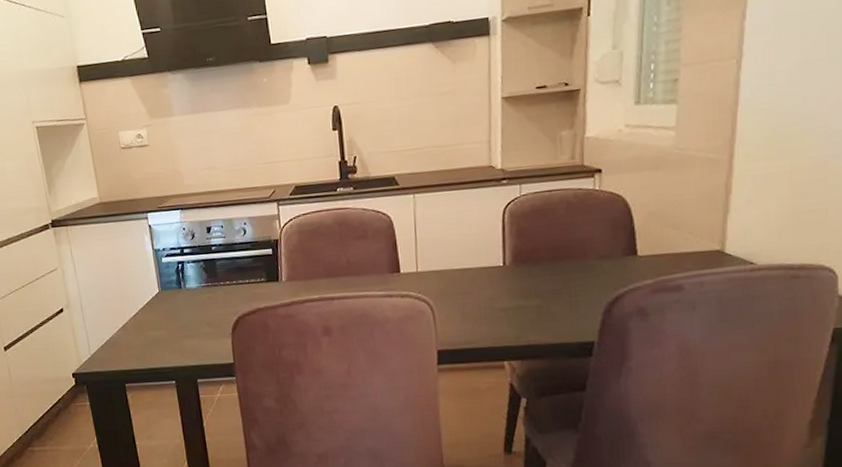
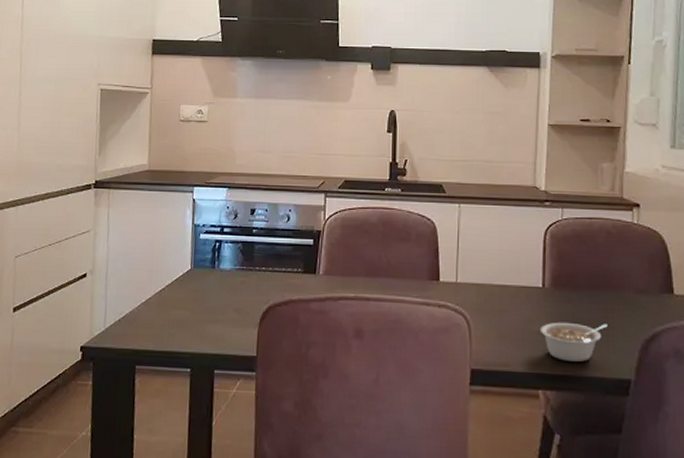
legume: none [502,292,571,332] -> present [540,322,609,362]

